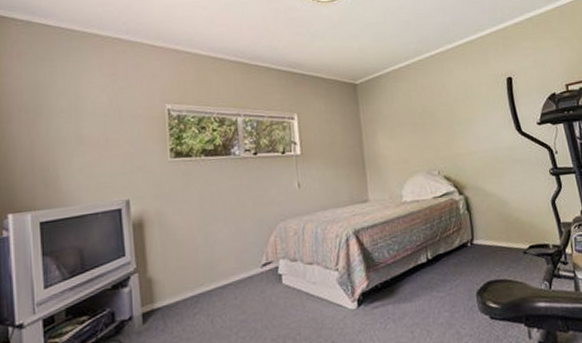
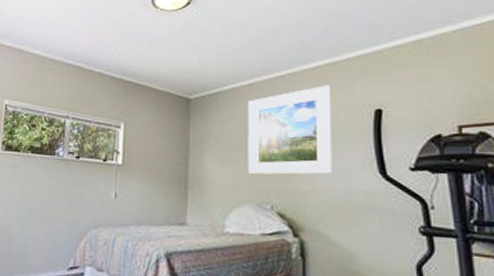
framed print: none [407,60,482,146] -> present [248,85,332,175]

